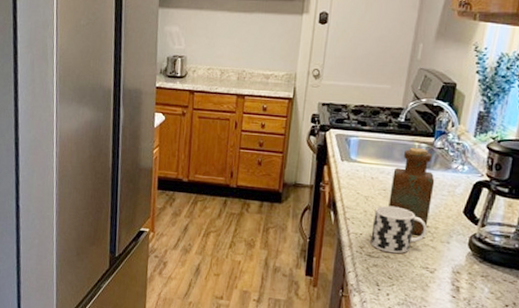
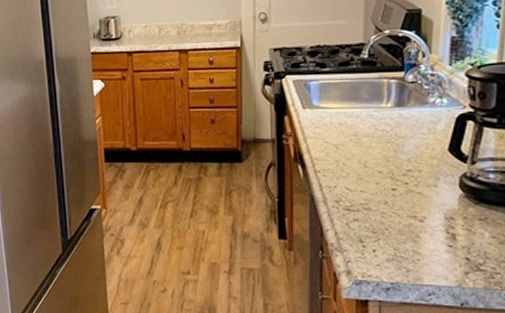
cup: present [370,205,428,254] -> none [346,152,410,205]
bottle: present [389,147,435,236] -> none [362,84,412,181]

